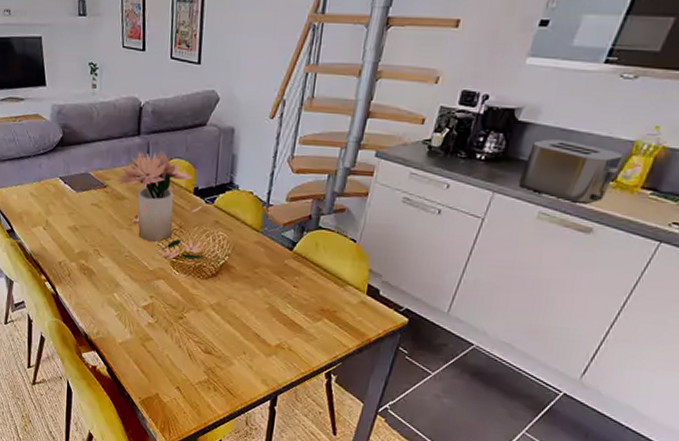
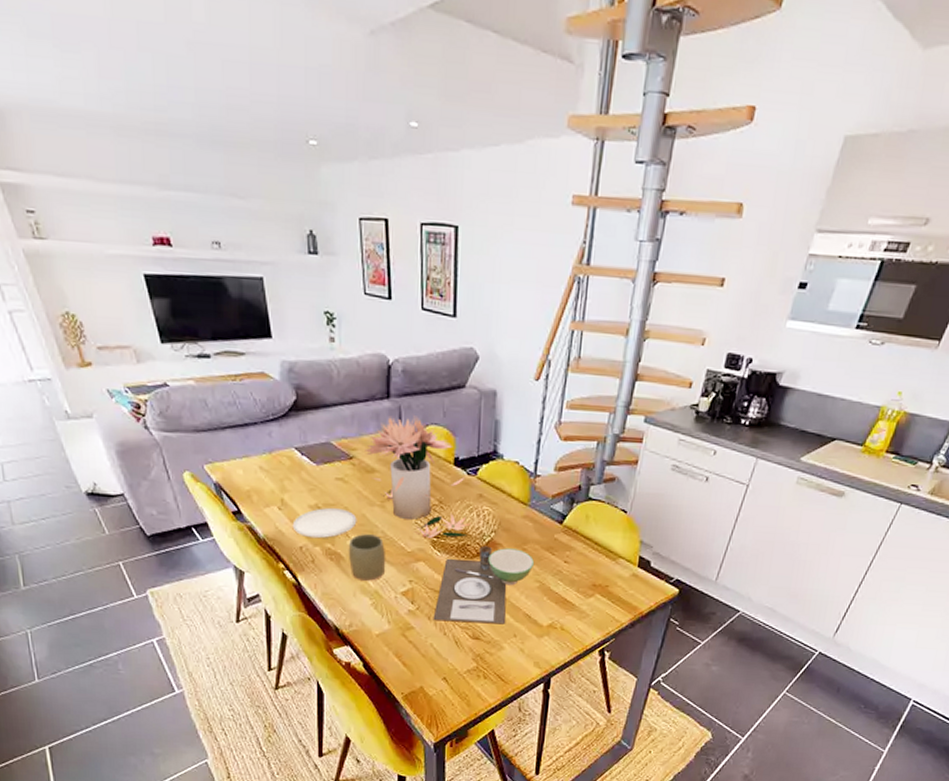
plate: none [54,229,108,256] -> present [292,507,357,539]
mug: none [98,253,131,295] -> present [348,534,386,581]
place setting: none [169,267,238,342] -> present [433,545,507,625]
bowl: none [221,270,265,306] -> present [488,548,535,586]
toaster: present [518,139,624,204] -> none [779,404,871,469]

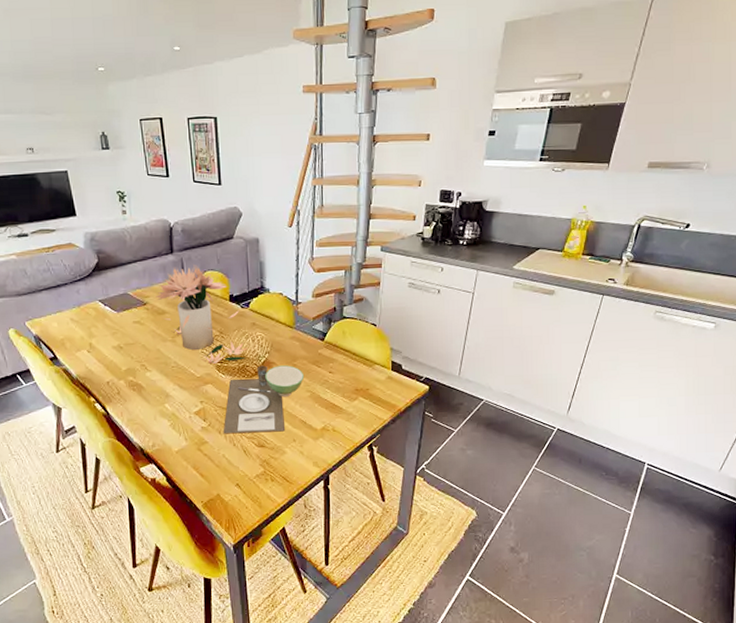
plate: present [292,507,357,539] -> none [100,346,153,374]
mug: present [348,534,386,581] -> none [147,365,180,405]

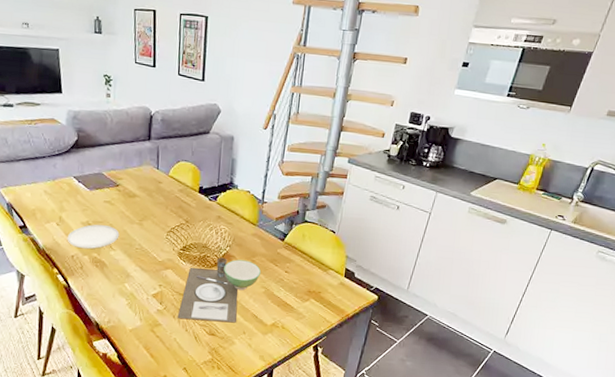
plate: none [100,346,153,374] -> present [67,224,120,249]
bouquet: present [156,265,248,364] -> none [128,154,211,251]

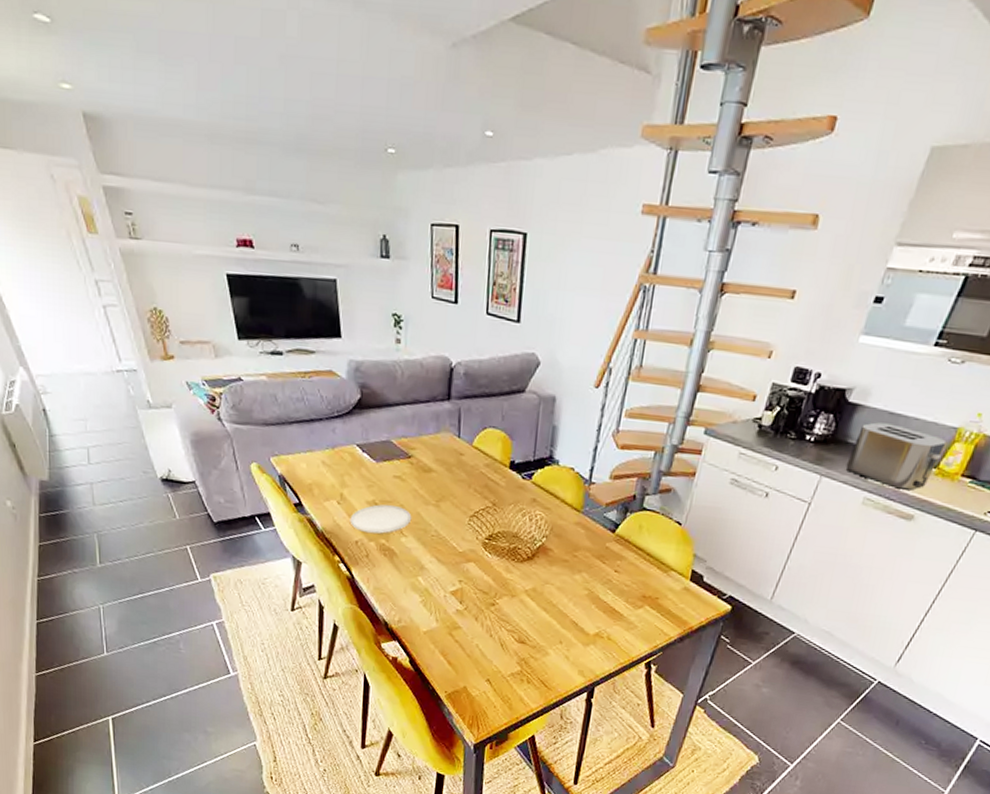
place setting: present [177,257,238,323] -> none [480,550,555,630]
bowl: present [224,259,262,291] -> none [538,553,585,592]
toaster: none [454,151,523,202] -> present [846,422,947,491]

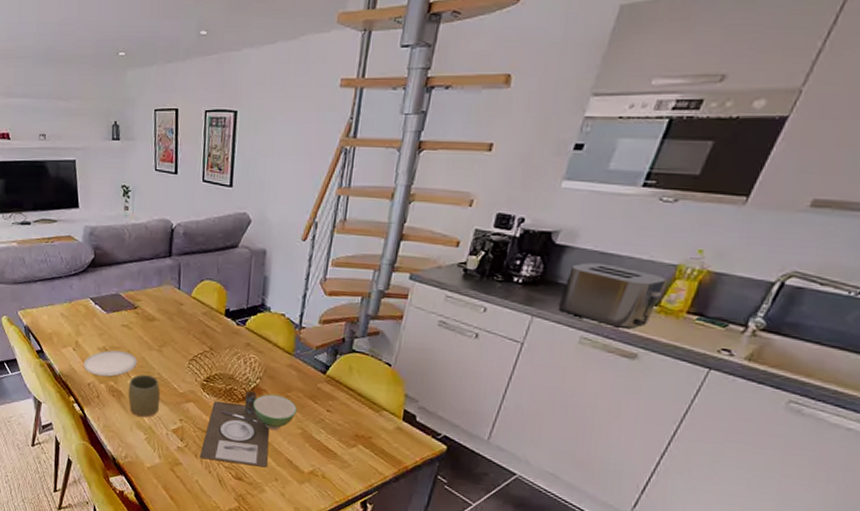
mug: none [401,532,438,579] -> present [128,374,161,417]
place setting: none [480,550,555,630] -> present [199,391,270,468]
bowl: none [538,553,585,592] -> present [253,394,298,431]

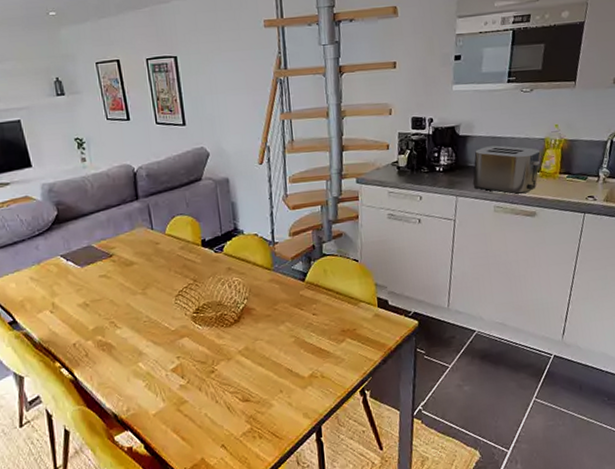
plate: present [83,350,138,377] -> none [64,302,123,334]
mug: present [128,374,161,417] -> none [117,320,154,365]
place setting: present [199,391,270,468] -> none [203,312,270,390]
bowl: present [253,394,298,431] -> none [245,310,287,346]

